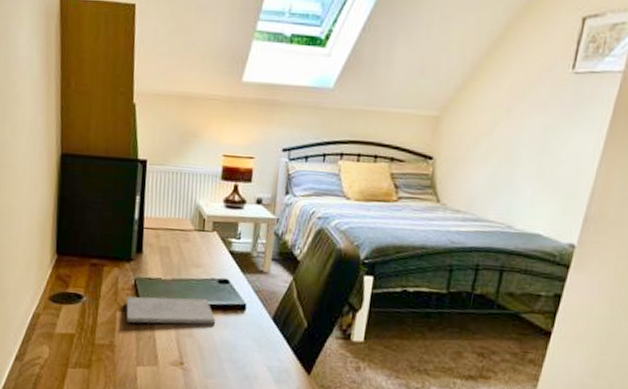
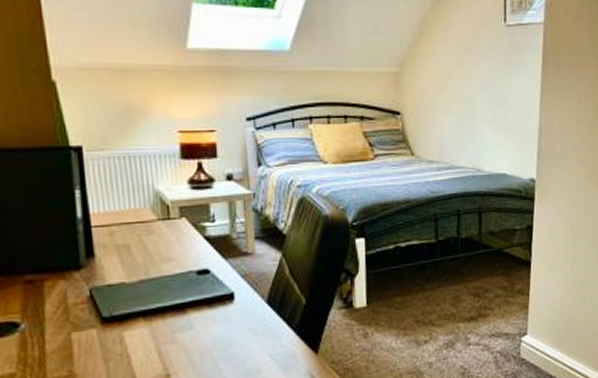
notepad: present [126,296,216,325] -> none [82,295,202,343]

